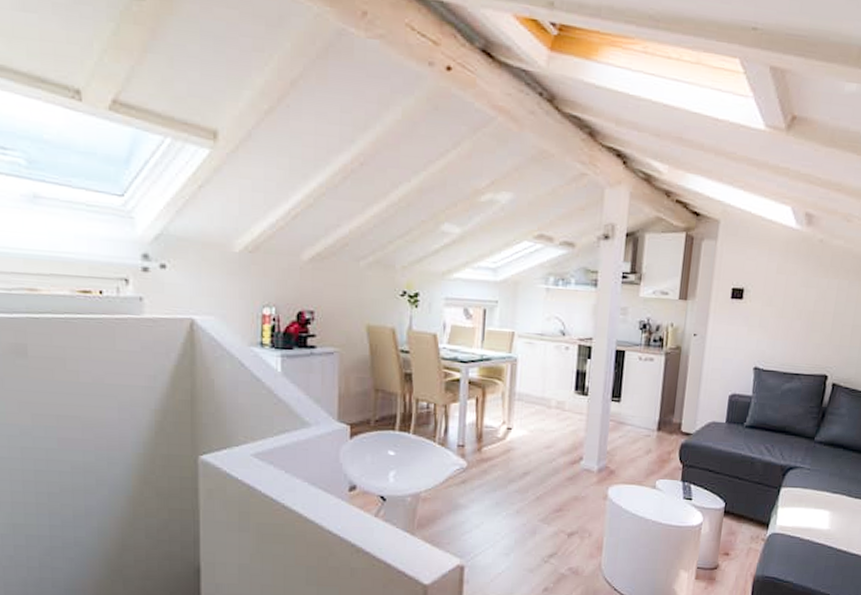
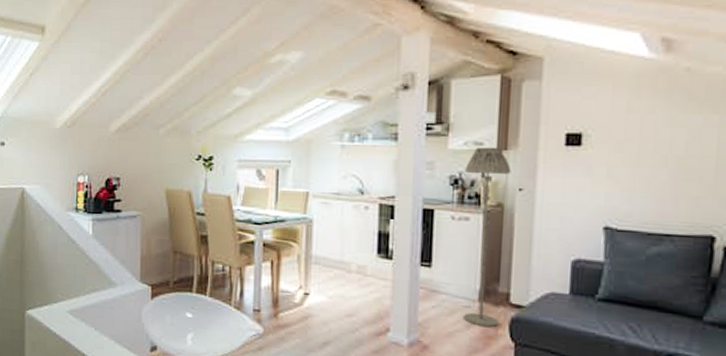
floor lamp: none [643,296,689,453] -> present [462,146,511,328]

